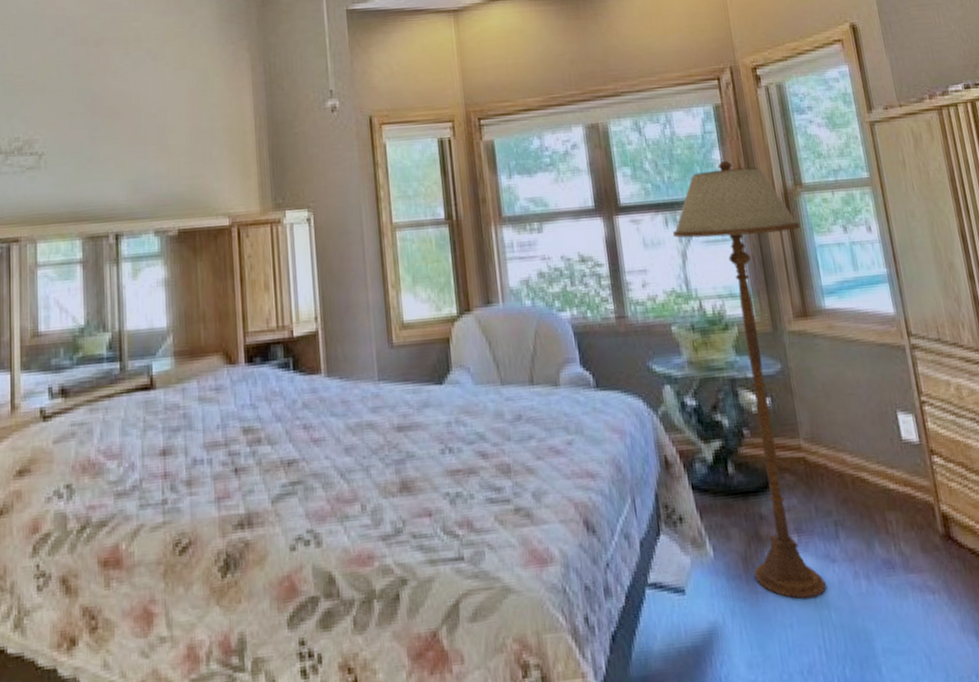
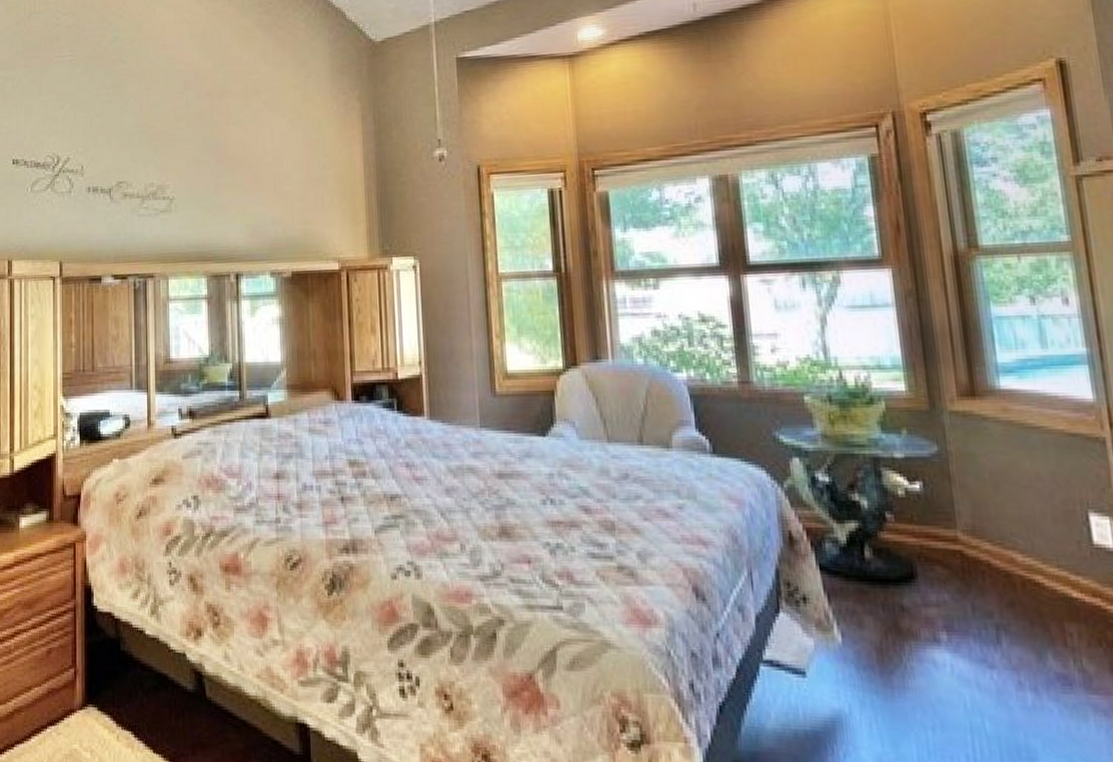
floor lamp: present [673,161,826,599] -> none [811,218,980,703]

